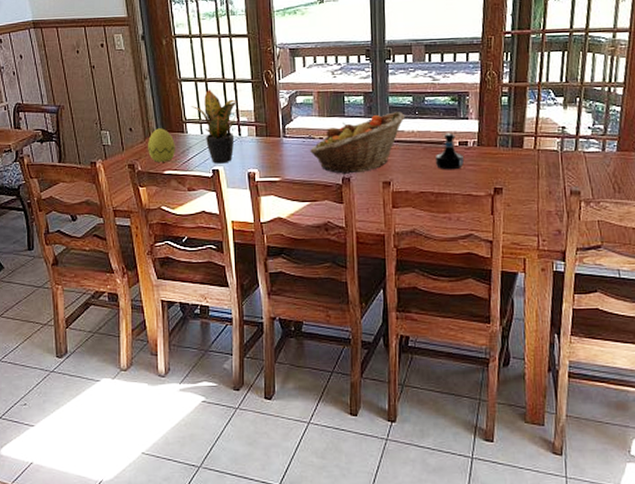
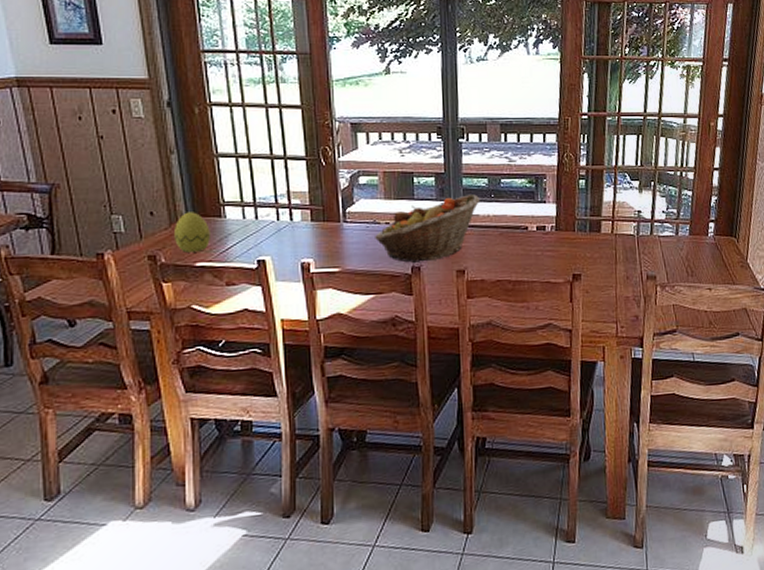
potted plant: present [191,90,238,164] -> none [231,167,289,253]
tequila bottle: present [435,132,464,170] -> none [512,217,542,257]

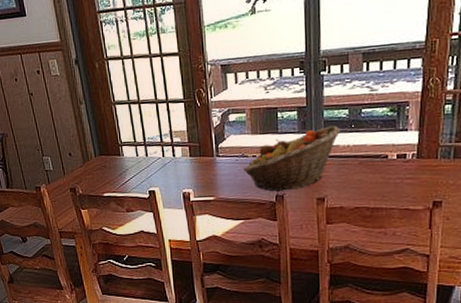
decorative egg: present [175,212,210,253] -> none [87,152,113,185]

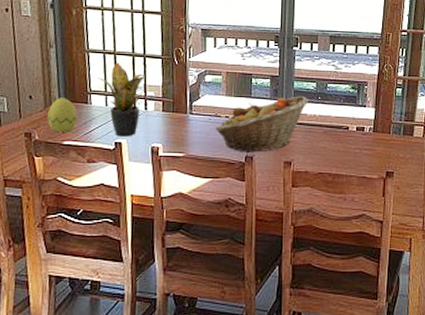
decorative egg: none [87,152,113,185] -> present [48,98,78,132]
potted plant: none [126,111,171,185] -> present [98,63,146,137]

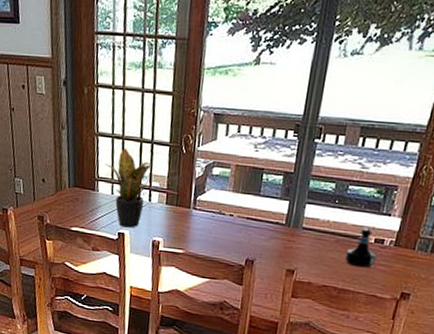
decorative egg: present [48,98,78,132] -> none [58,183,85,218]
fruit basket: present [216,96,309,153] -> none [218,197,324,257]
tequila bottle: none [334,118,360,153] -> present [345,227,377,268]

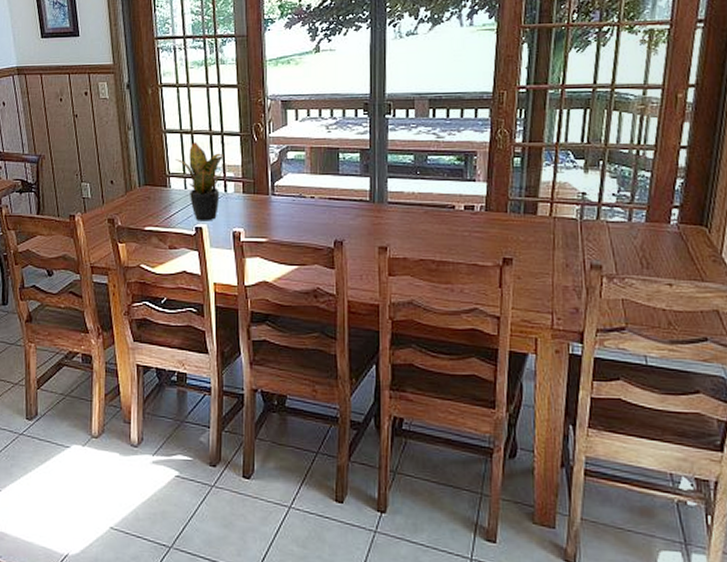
tequila bottle: present [345,227,377,268] -> none [437,195,469,237]

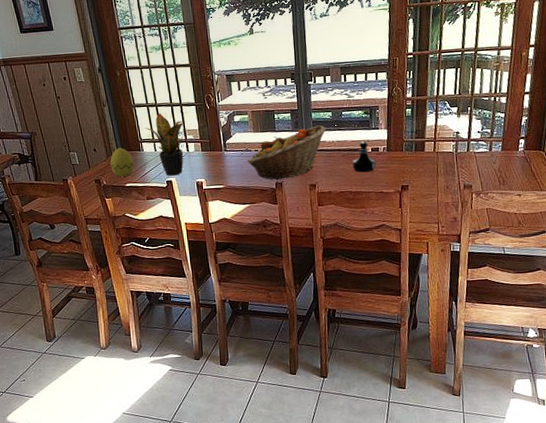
decorative egg: none [129,182,157,217] -> present [110,148,134,177]
fruit basket: none [300,171,406,237] -> present [248,125,326,180]
tequila bottle: none [437,195,469,237] -> present [352,141,376,173]

